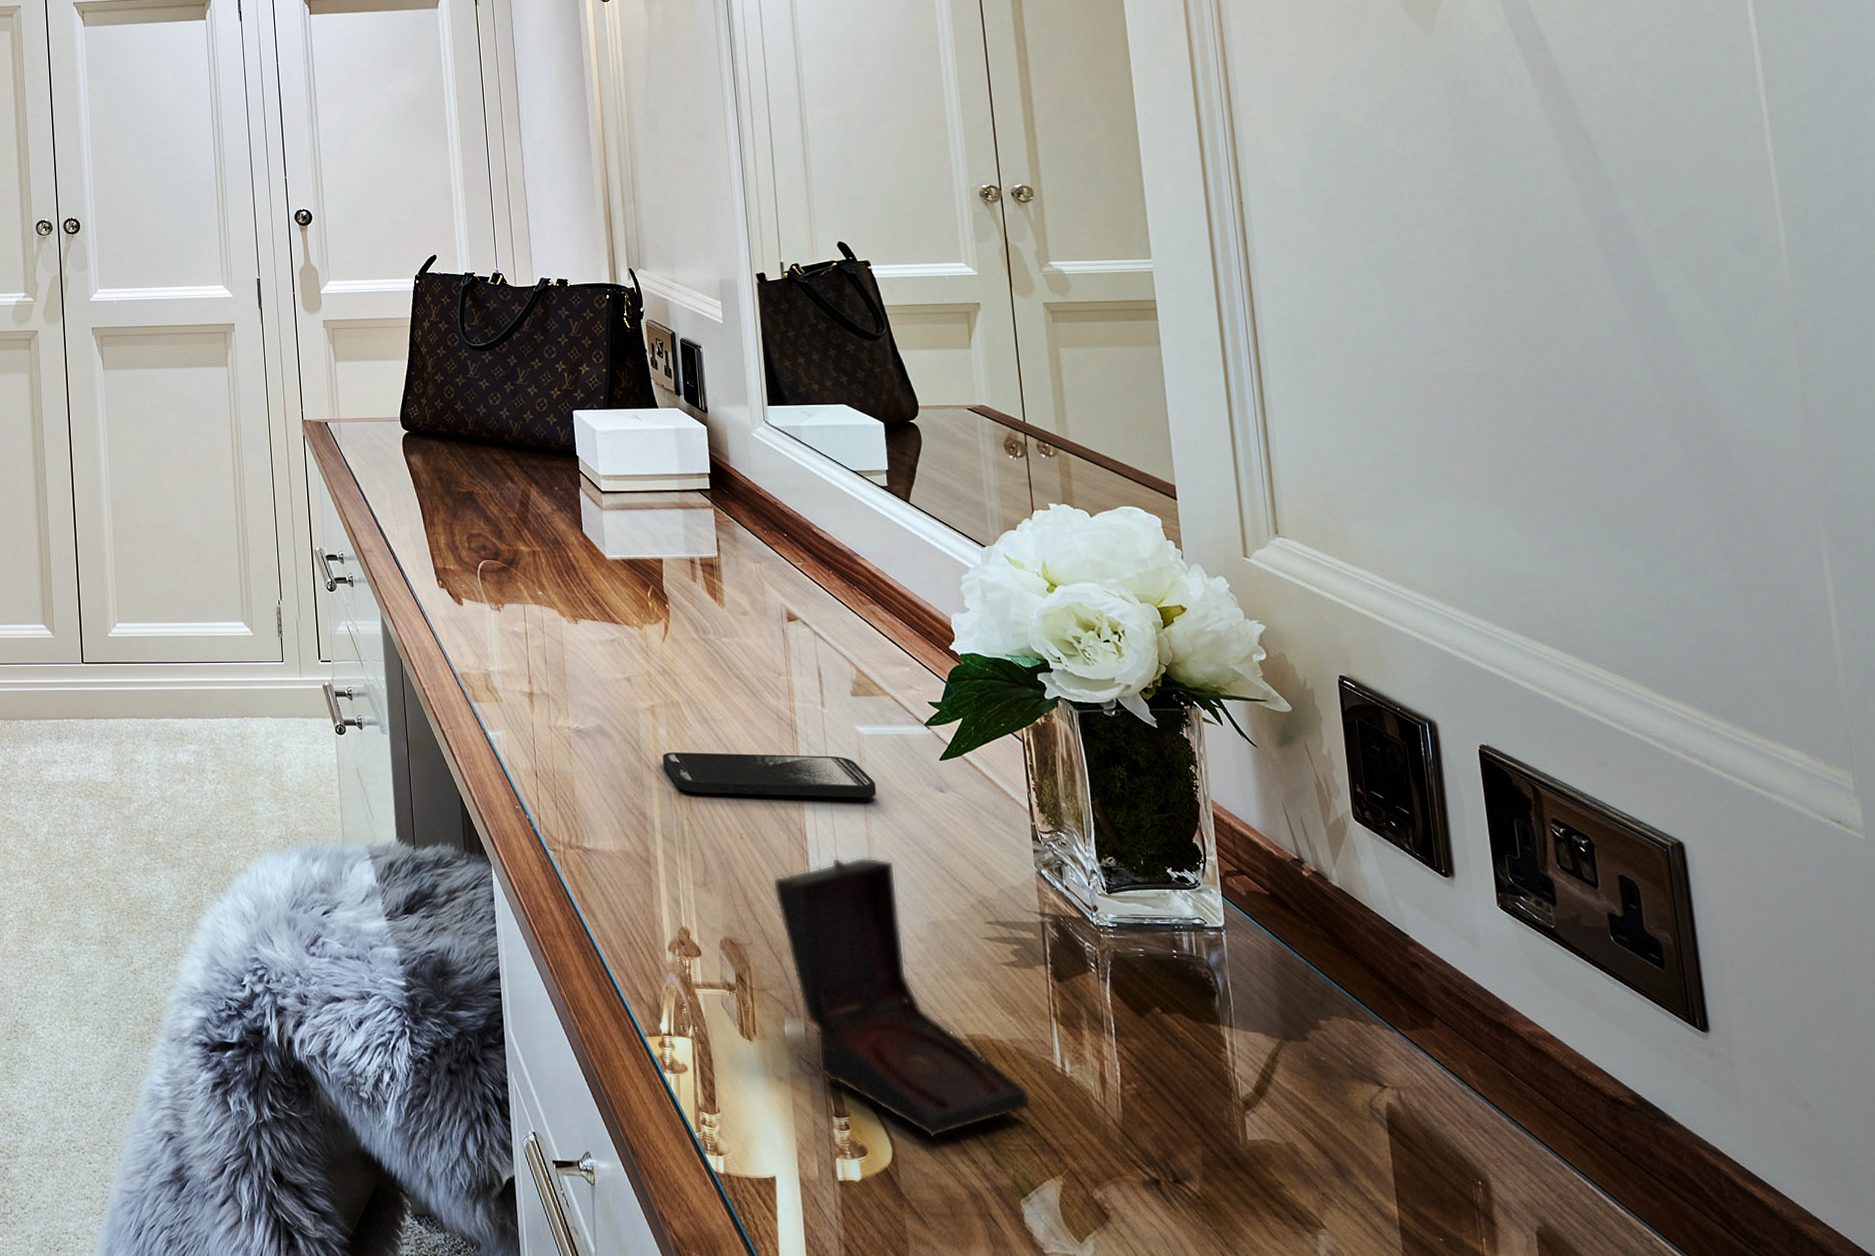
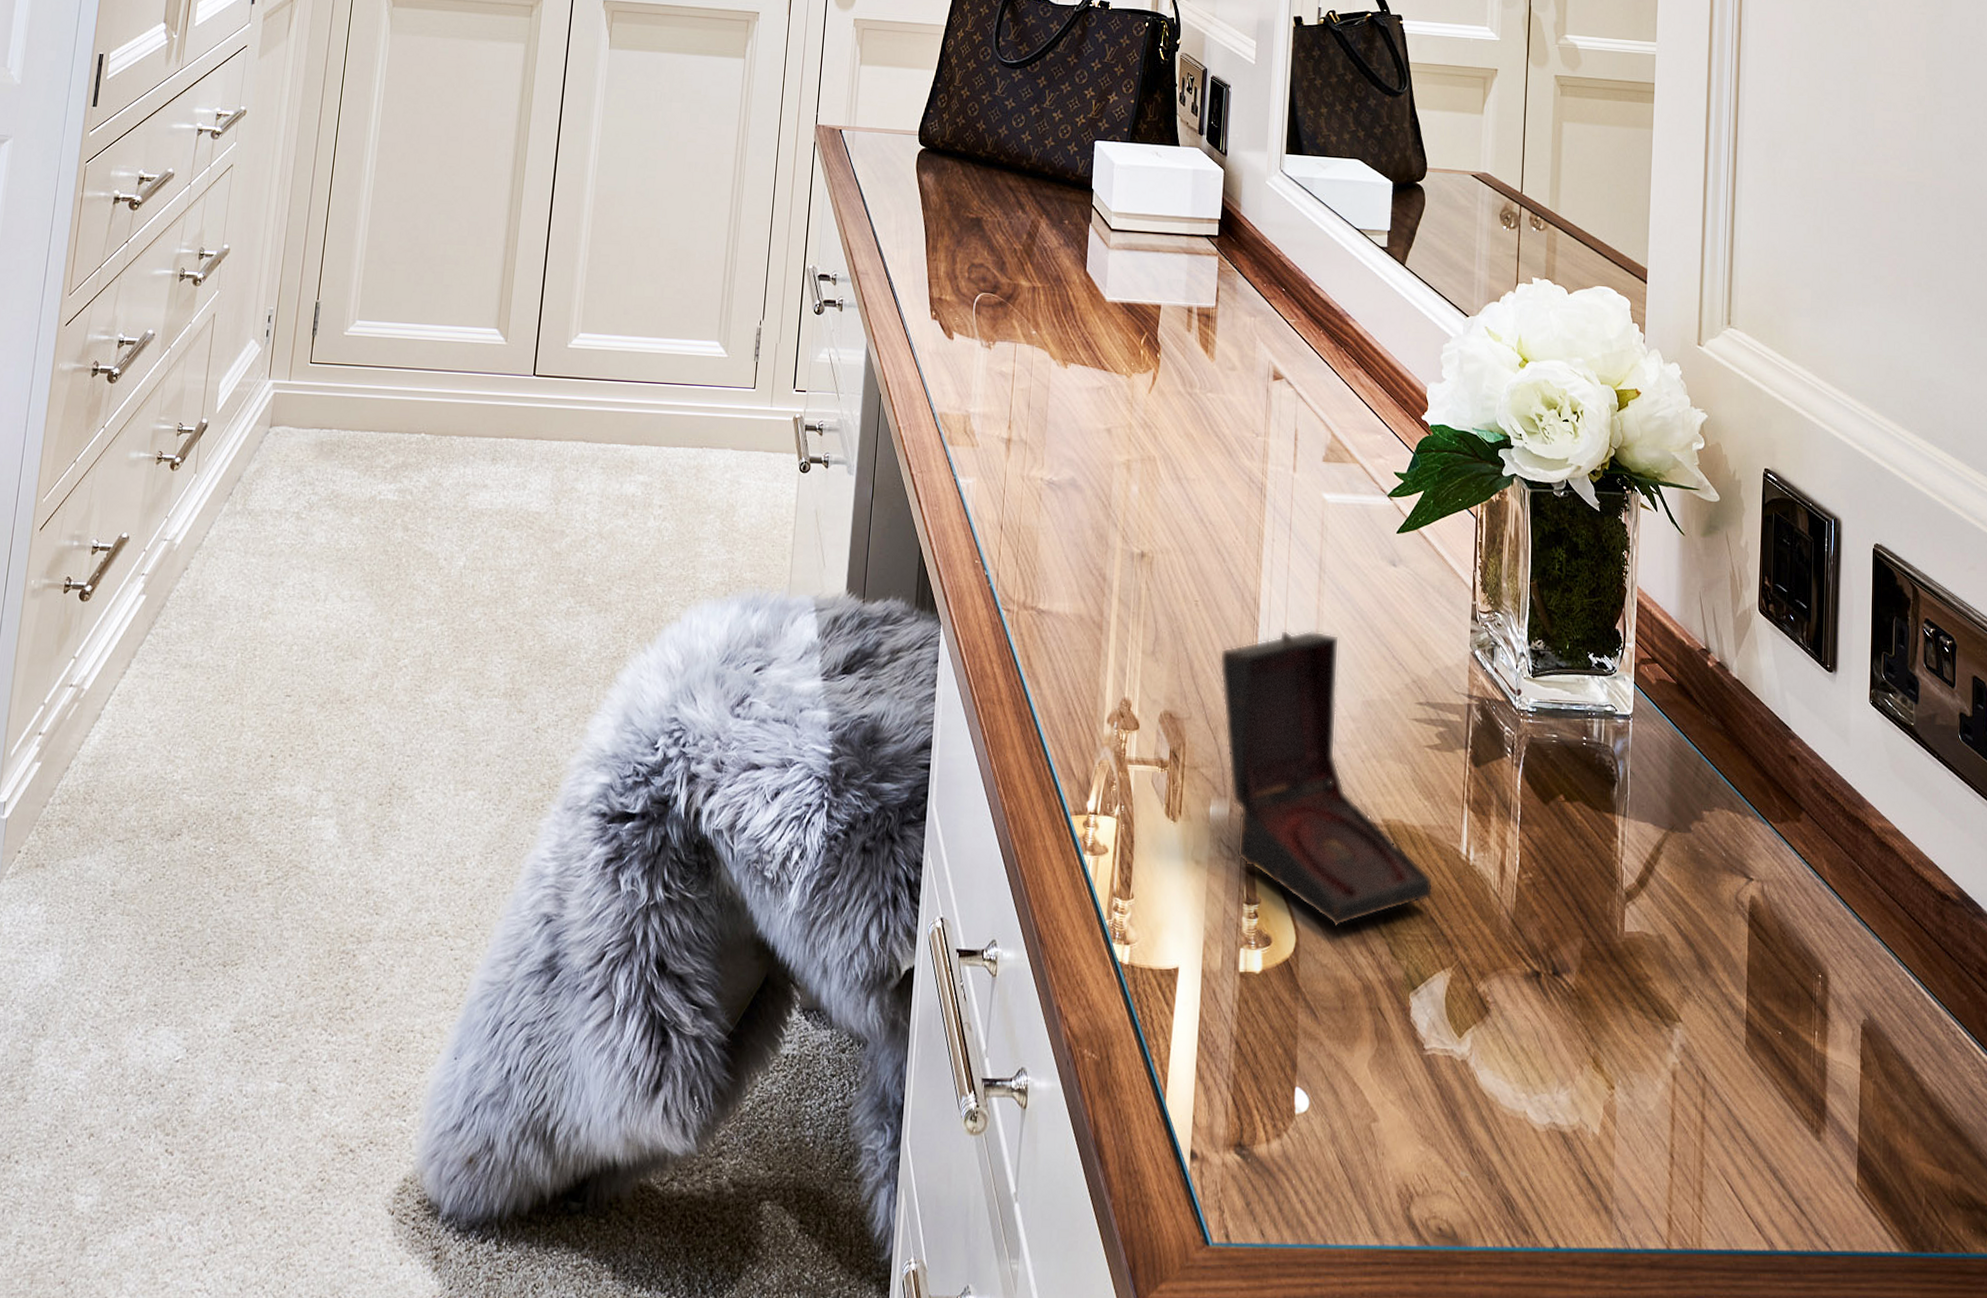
smartphone: present [663,752,876,797] -> none [1130,511,1333,569]

